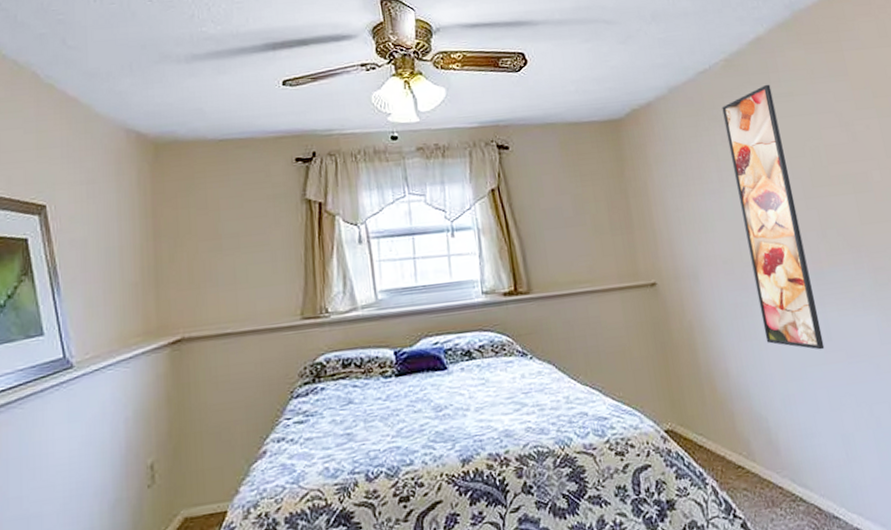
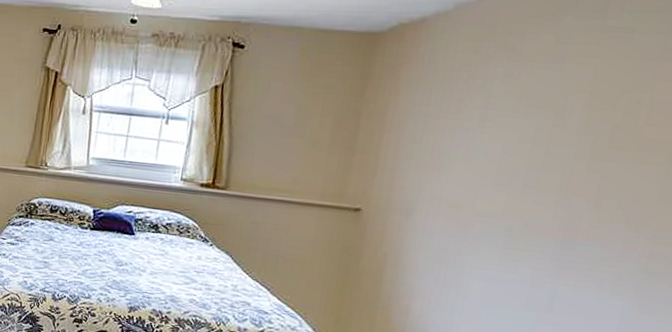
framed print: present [721,84,825,350] -> none [467,13,605,319]

